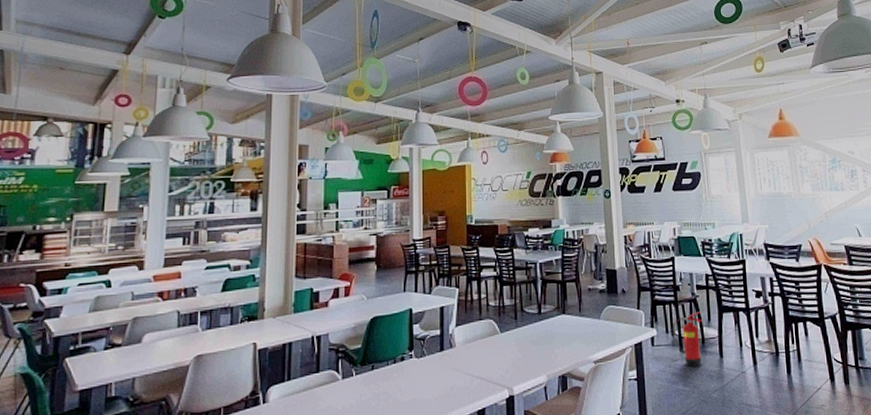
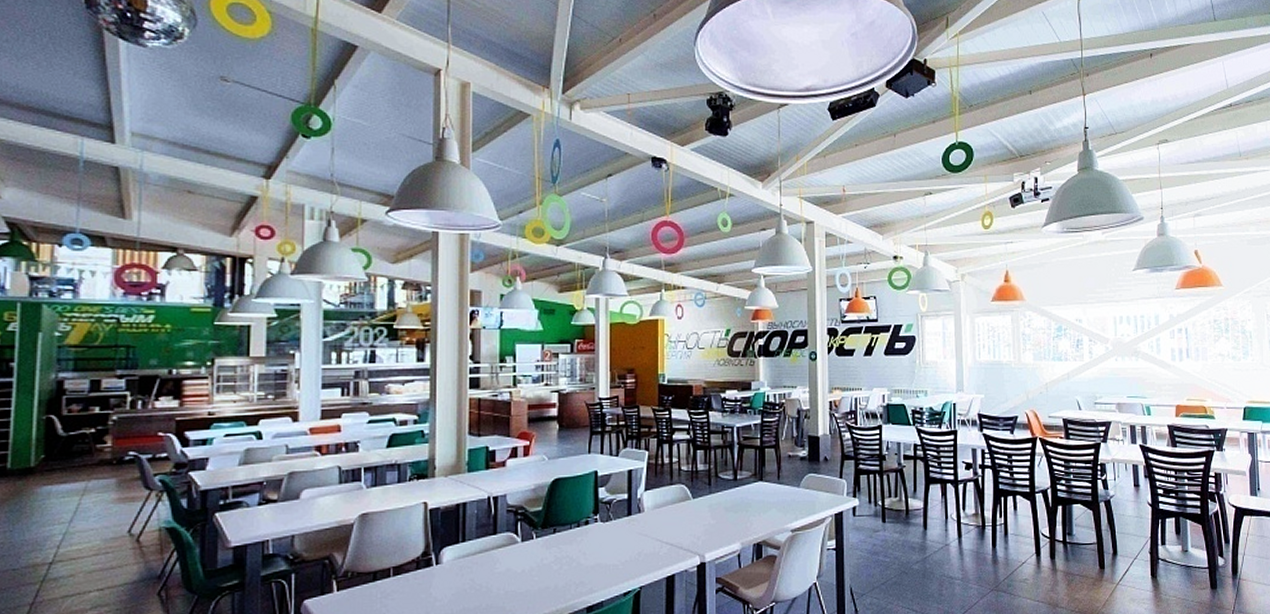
fire extinguisher: present [672,311,702,368] -> none [875,482,907,539]

